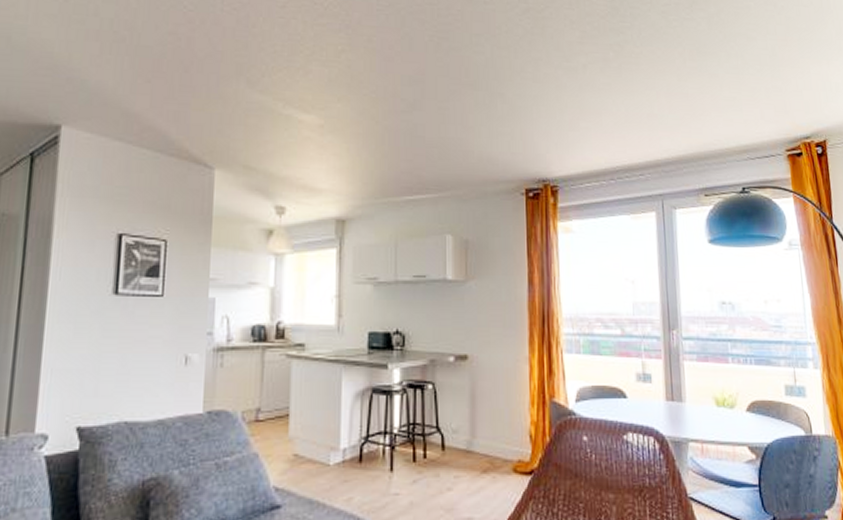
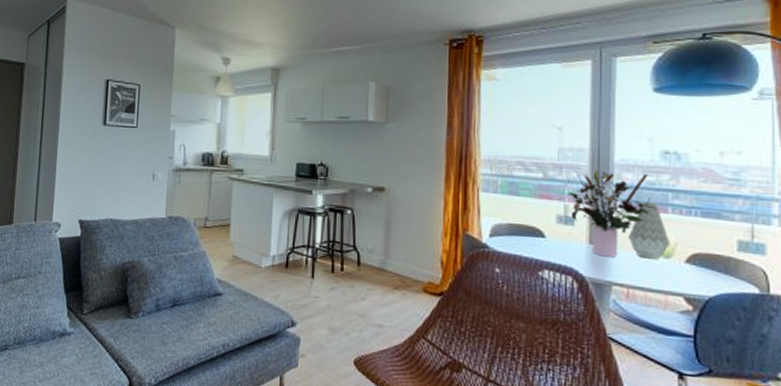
bouquet: none [645,324,720,413] -> present [569,169,657,258]
vase: none [698,353,733,411] -> present [627,201,670,260]

